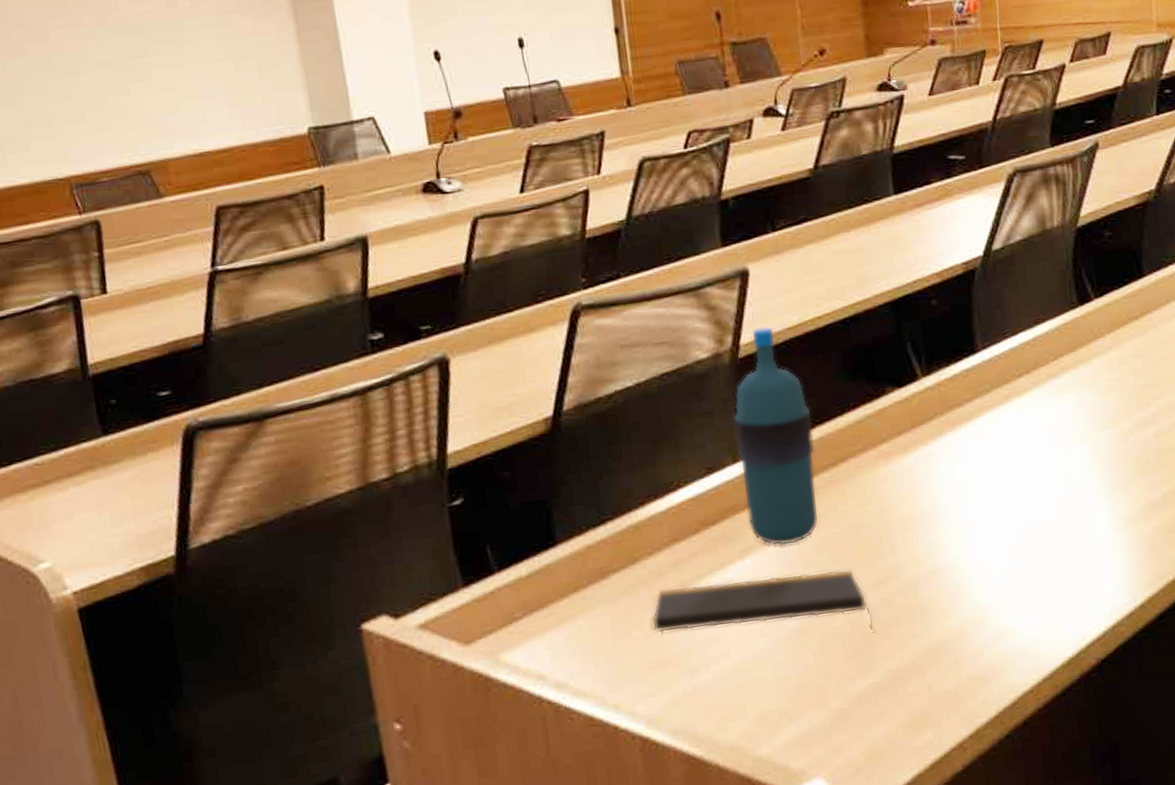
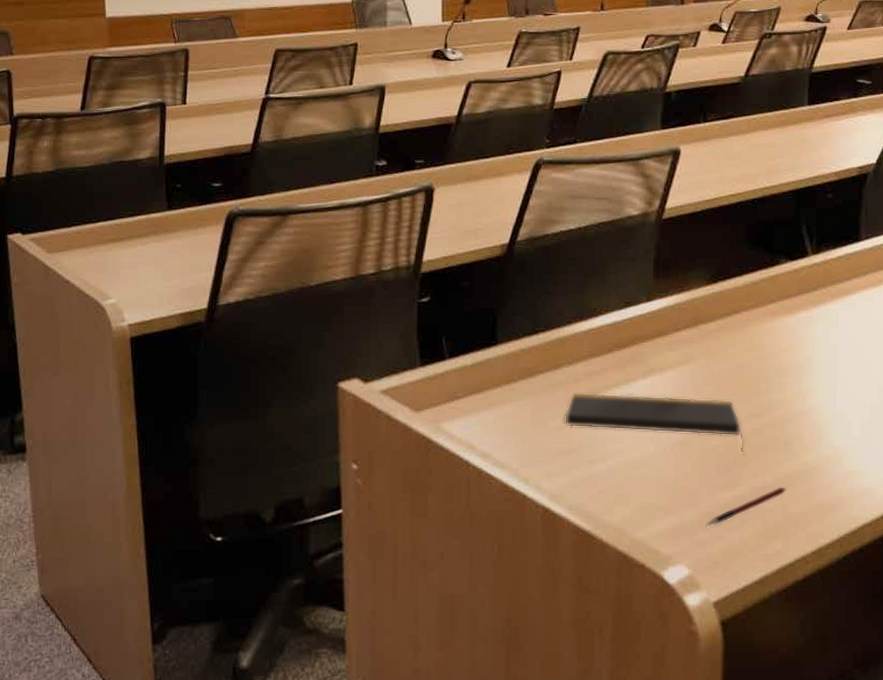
water bottle: present [733,327,819,546] -> none [652,197,716,373]
pen: none [839,663,930,727] -> present [705,487,787,526]

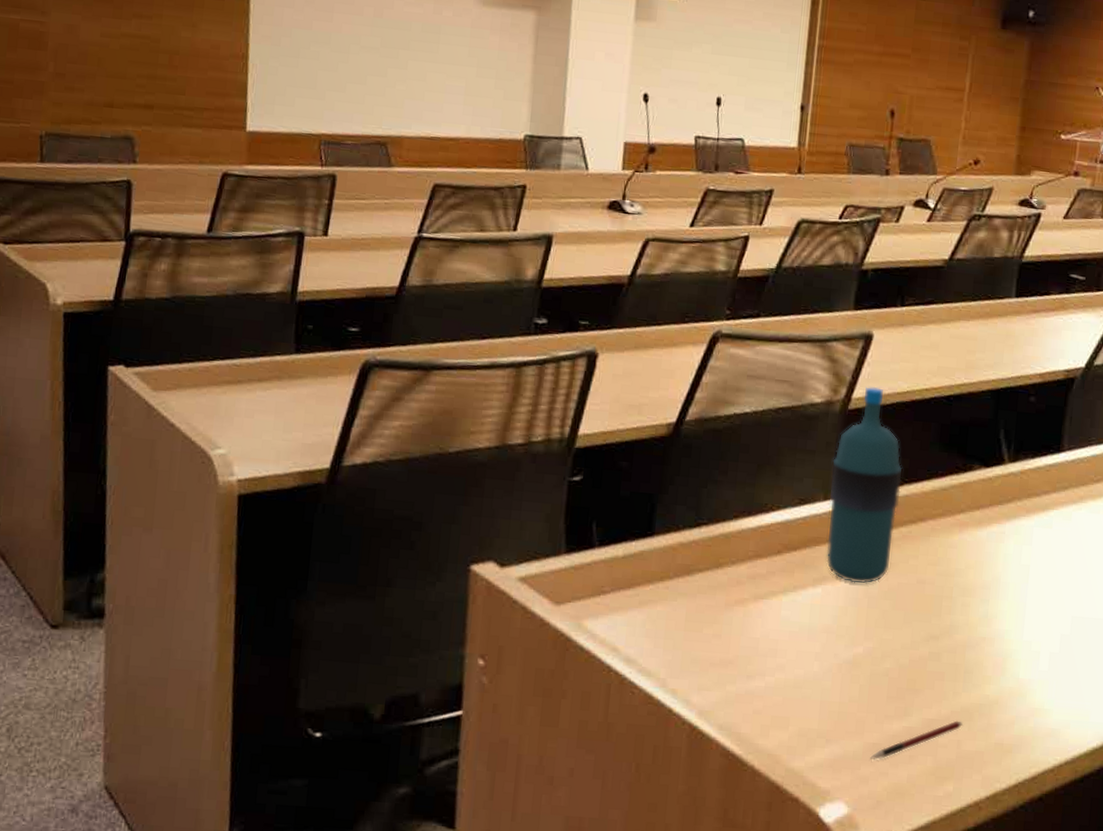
notepad: present [564,392,744,455] -> none [721,596,919,682]
water bottle: none [652,197,716,373] -> present [826,387,903,583]

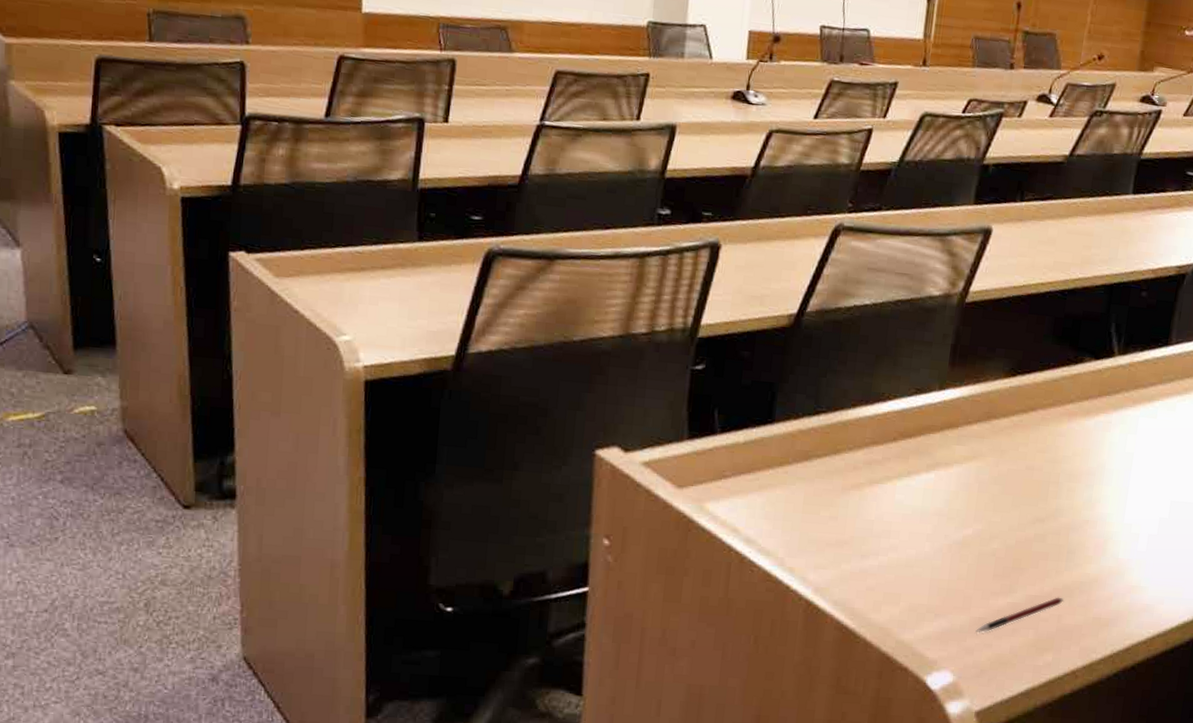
water bottle: present [826,387,903,583] -> none [940,280,1016,469]

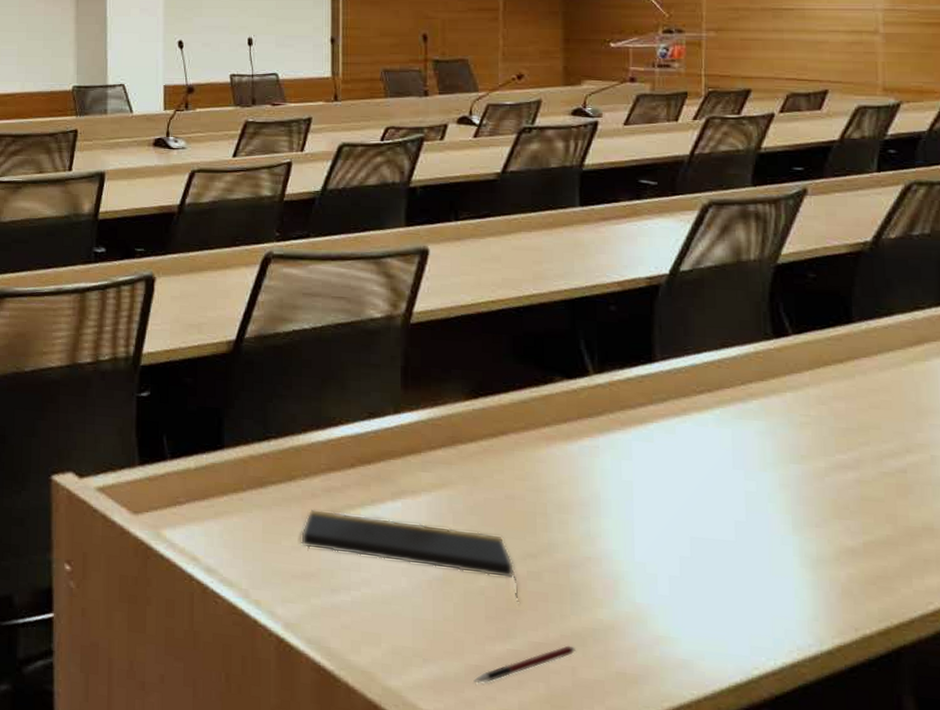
notepad: none [838,481,1025,561] -> present [300,509,519,602]

